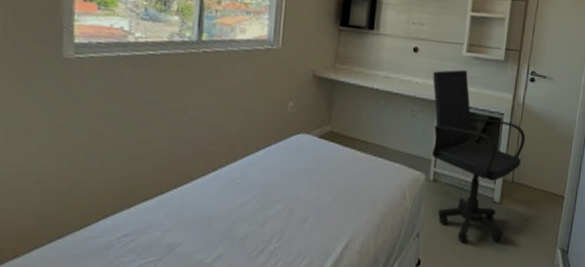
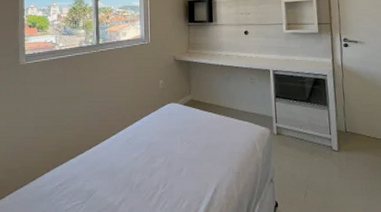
office chair: present [431,69,526,243] -> none [263,44,351,187]

